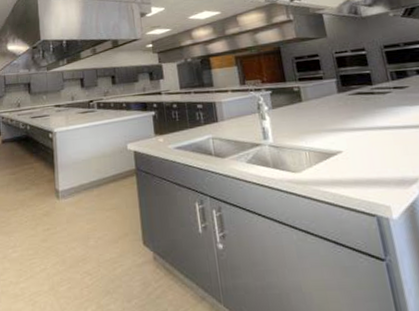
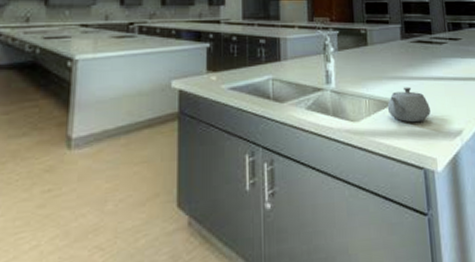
teapot: none [329,138,379,172] -> present [387,87,430,122]

